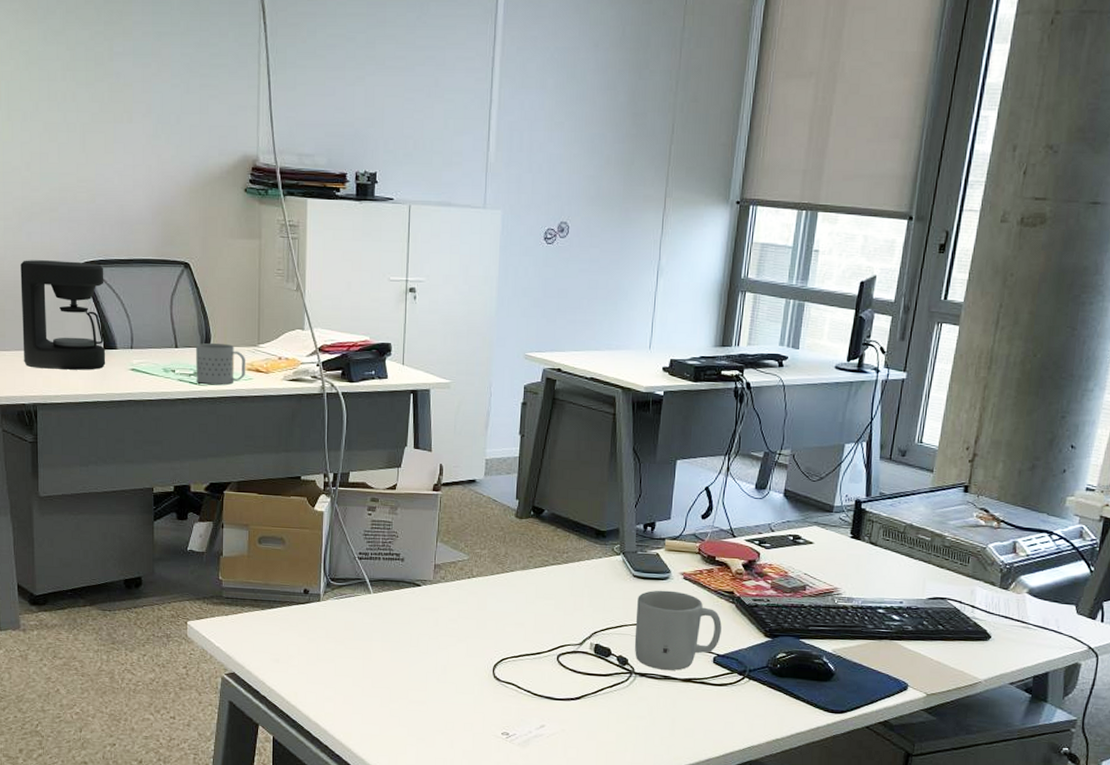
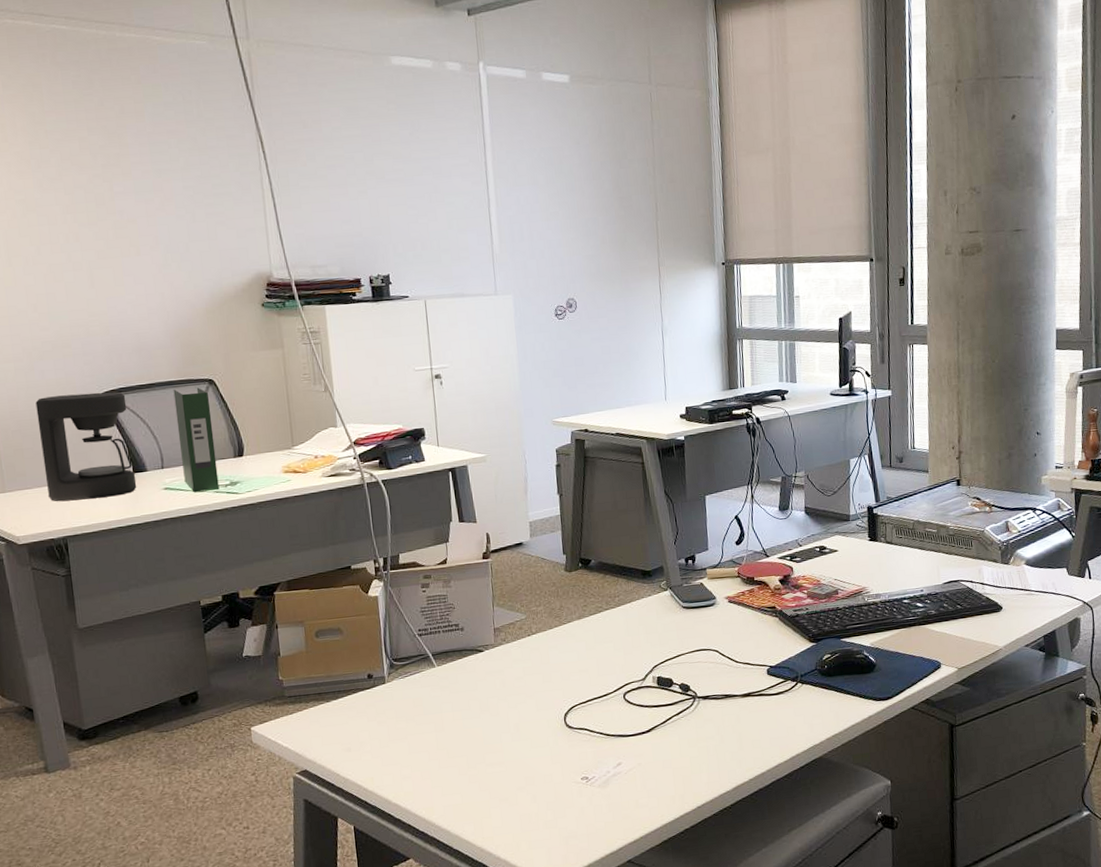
binder: none [149,269,183,379] -> present [173,387,220,493]
mug: present [196,342,245,386] -> none [229,450,283,493]
mug: present [634,590,722,671] -> none [689,614,771,690]

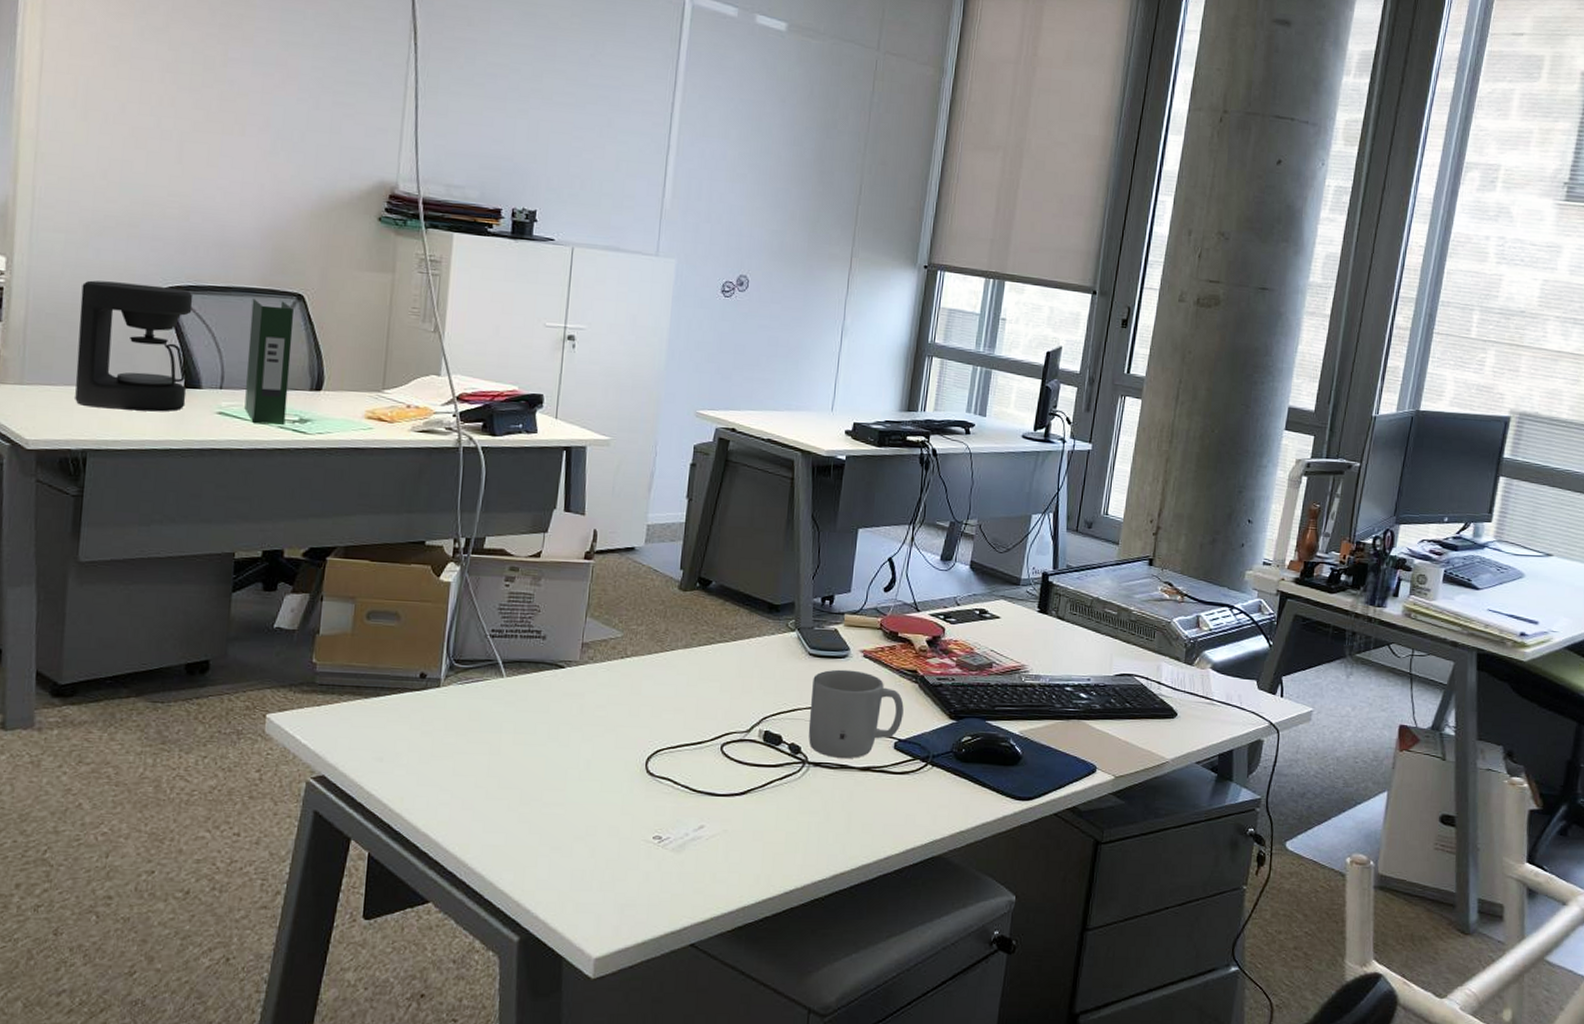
mug: none [689,614,771,690] -> present [808,669,904,758]

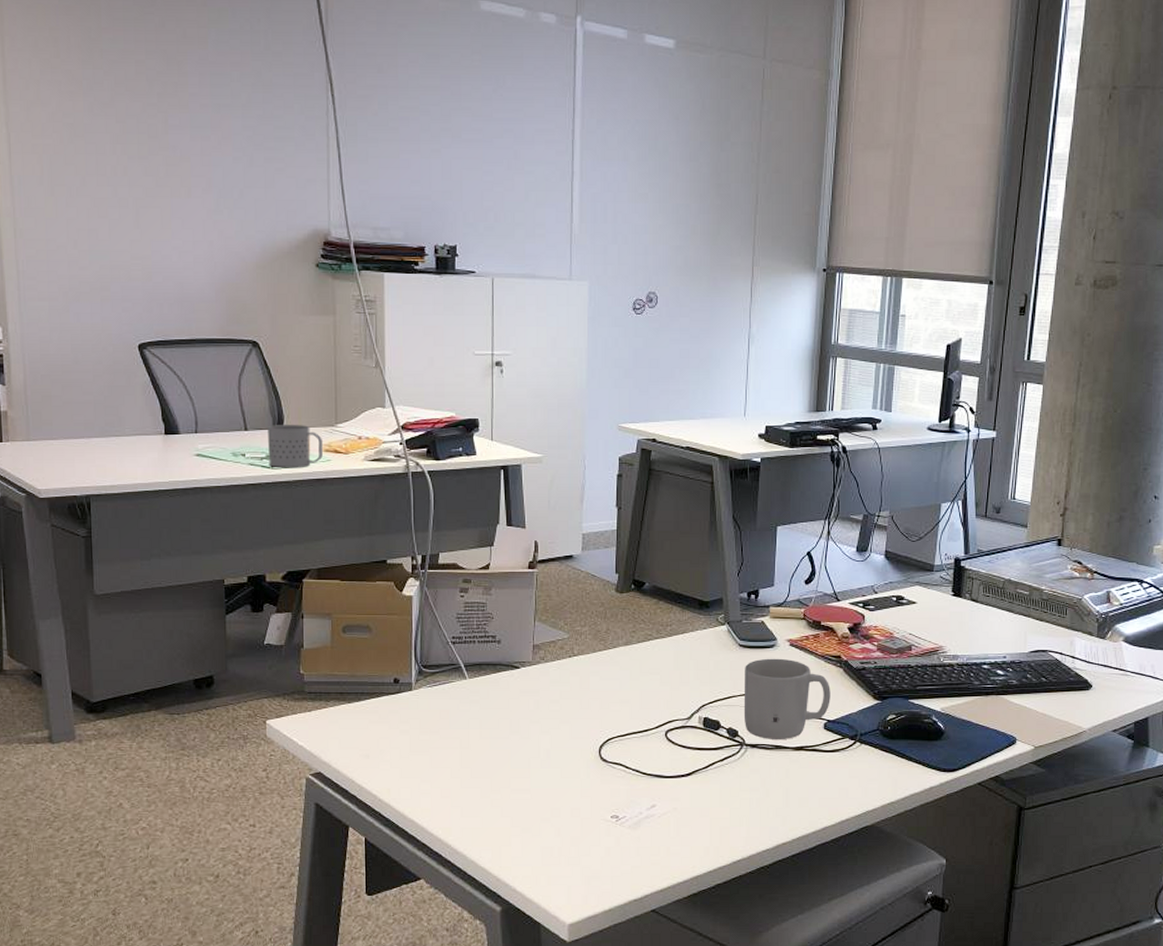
coffee maker: present [75,280,194,412] -> none [68,342,168,457]
binder: present [244,299,294,425] -> none [214,349,254,463]
mug: none [301,386,366,435] -> present [268,424,323,468]

